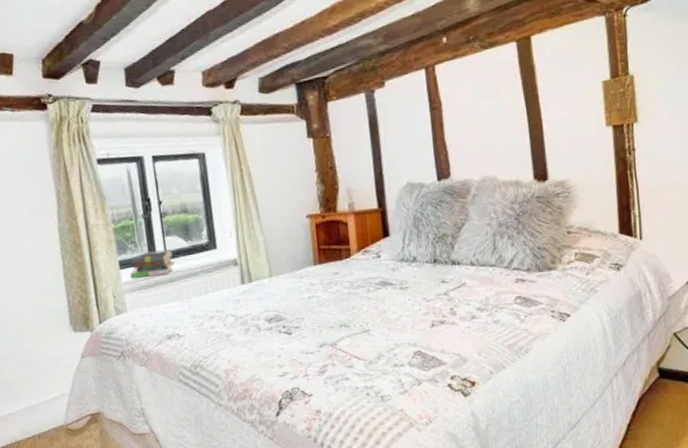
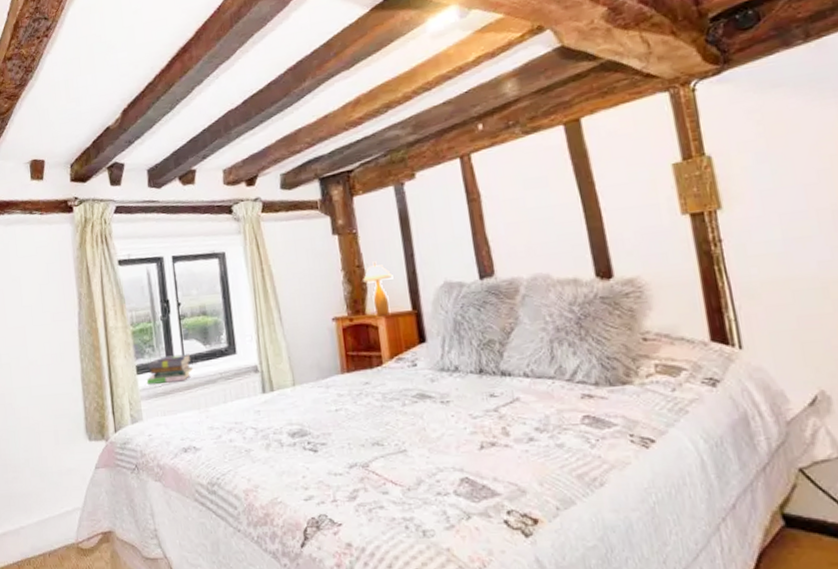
table lamp: none [334,165,361,215] -> present [362,263,392,318]

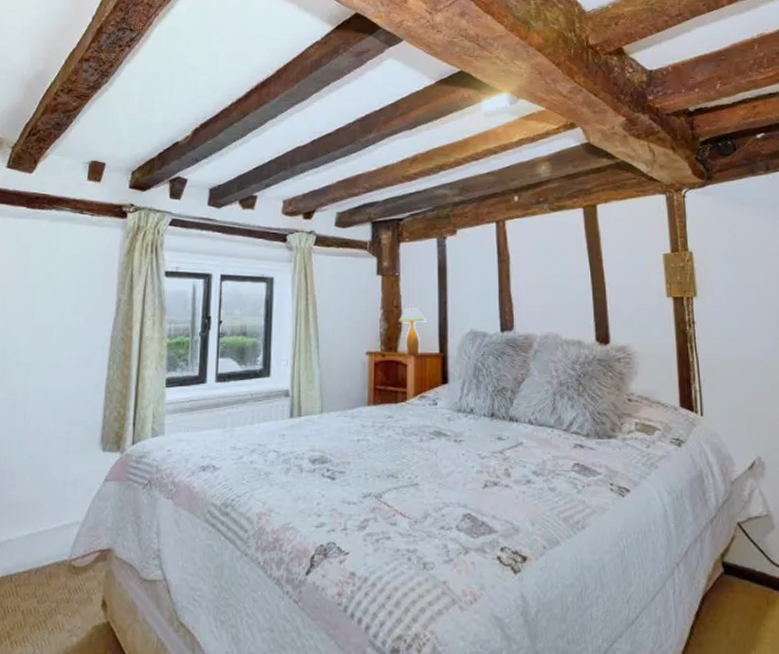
books: present [146,354,194,384] -> none [174,372,225,399]

